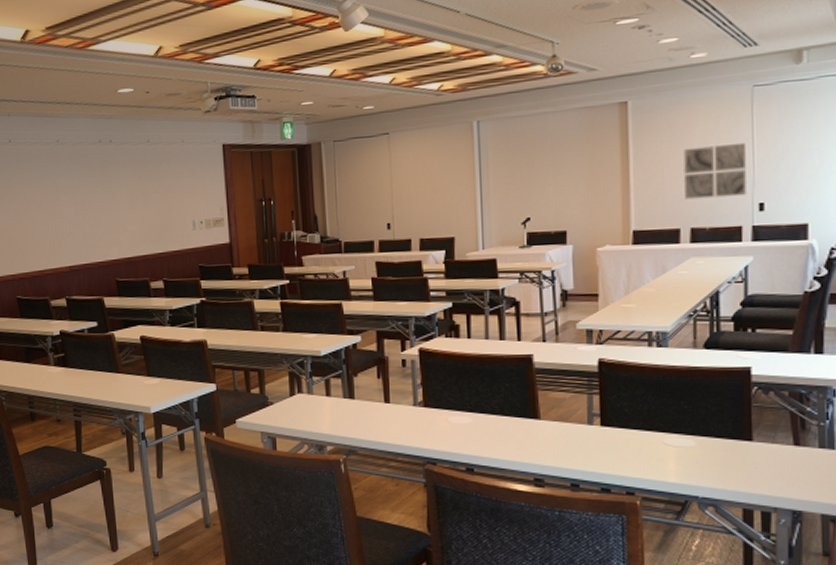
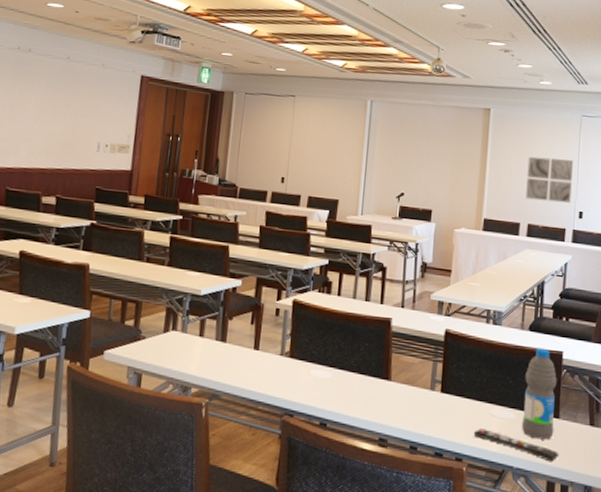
remote control: none [645,460,757,489] -> present [473,428,560,462]
water bottle: none [704,366,747,466] -> present [521,348,557,440]

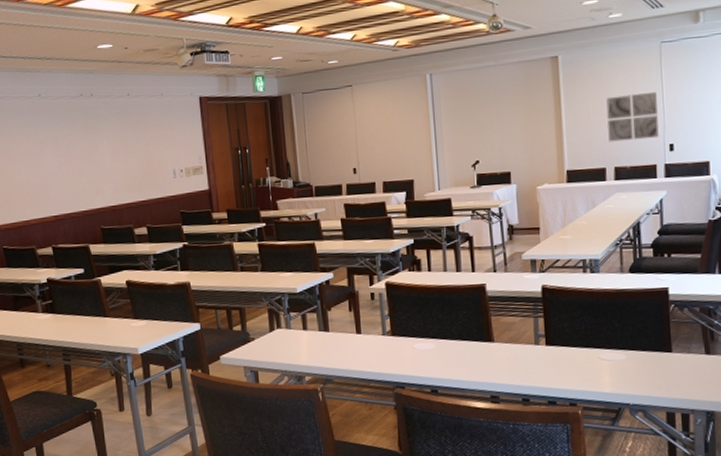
remote control: present [473,428,560,462] -> none [584,373,677,394]
water bottle: present [521,348,557,440] -> none [631,287,668,375]

